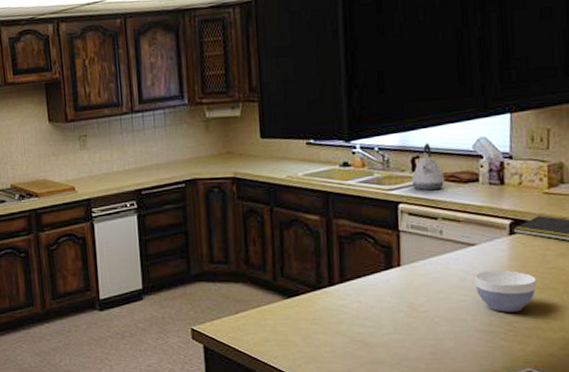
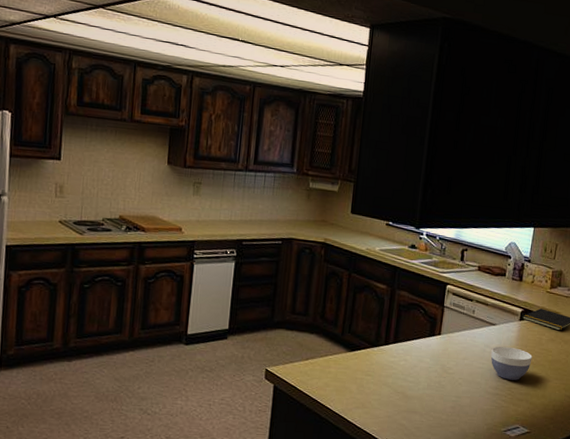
kettle: present [411,142,445,191] -> none [459,239,483,278]

